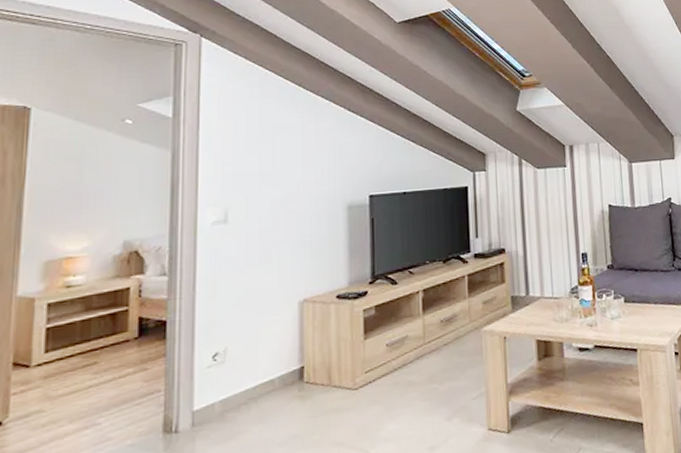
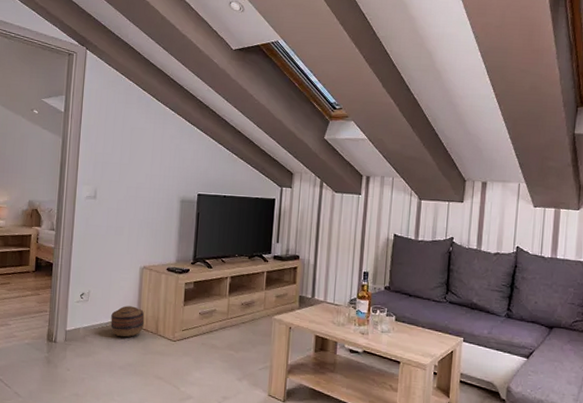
basket: none [261,355,311,402] -> present [110,305,145,338]

